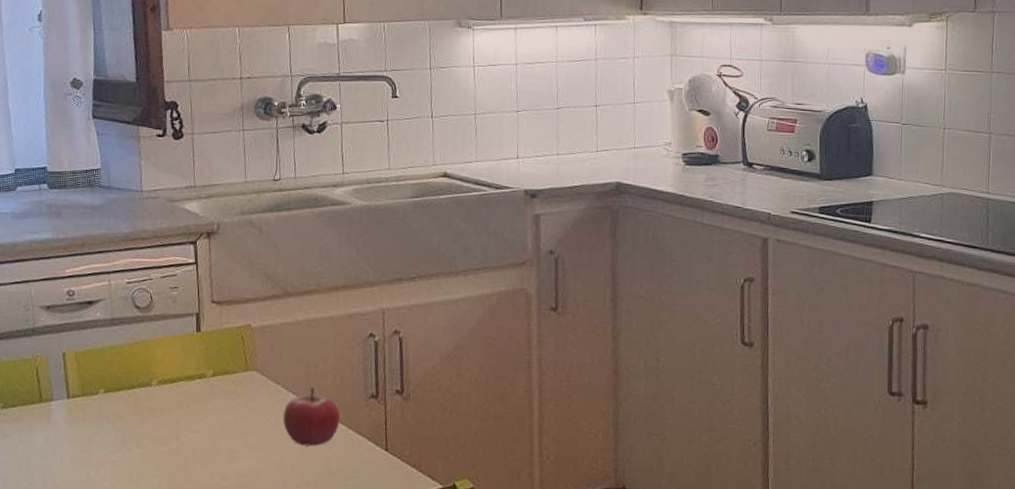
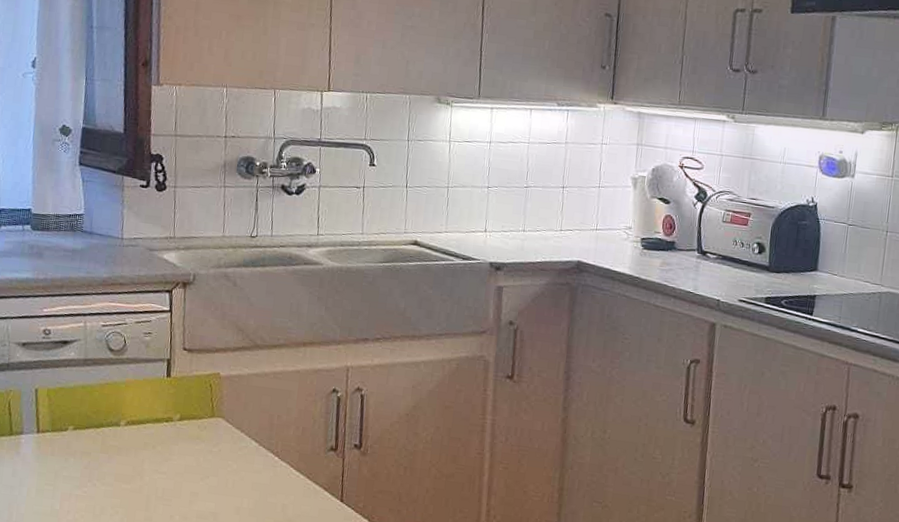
fruit: present [283,386,340,446] -> none [244,435,300,493]

